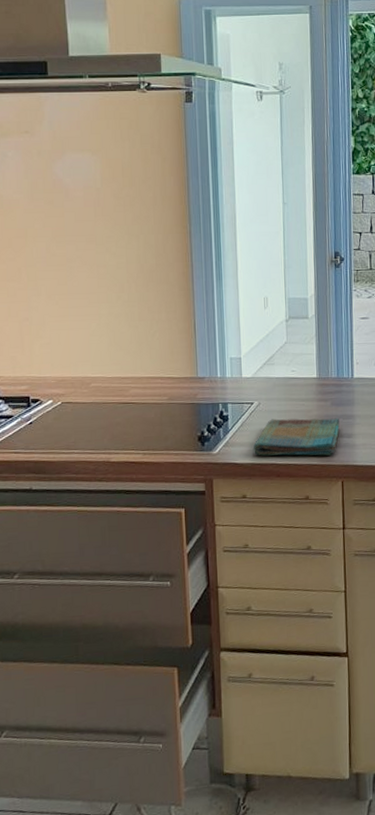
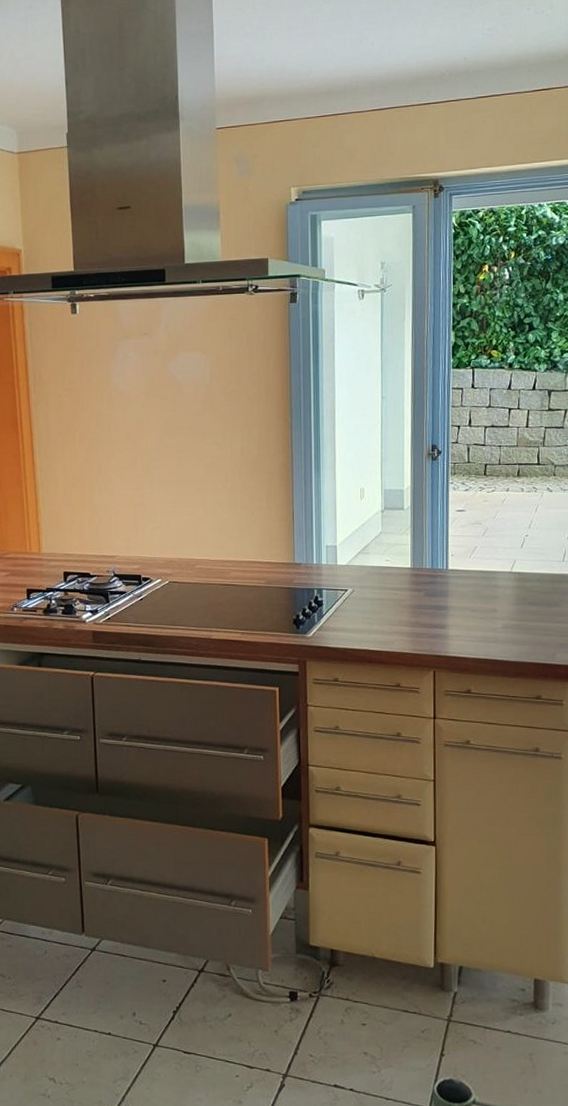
dish towel: present [253,418,340,456] -> none [345,606,433,645]

